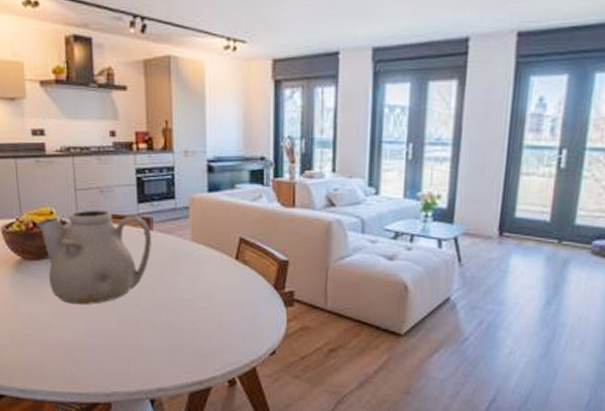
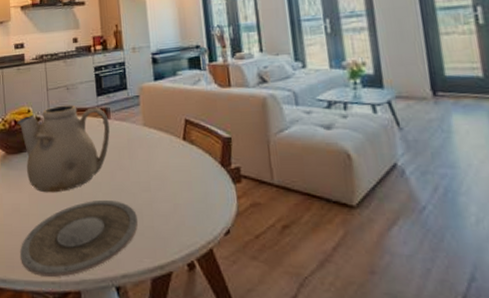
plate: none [41,315,178,389] -> present [20,199,138,278]

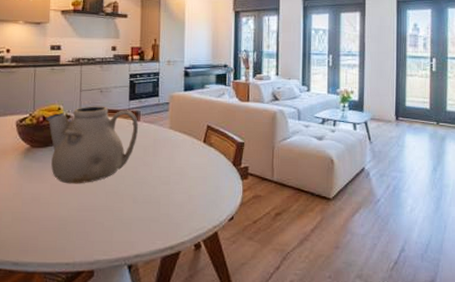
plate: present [20,199,138,278] -> none [36,191,155,260]

